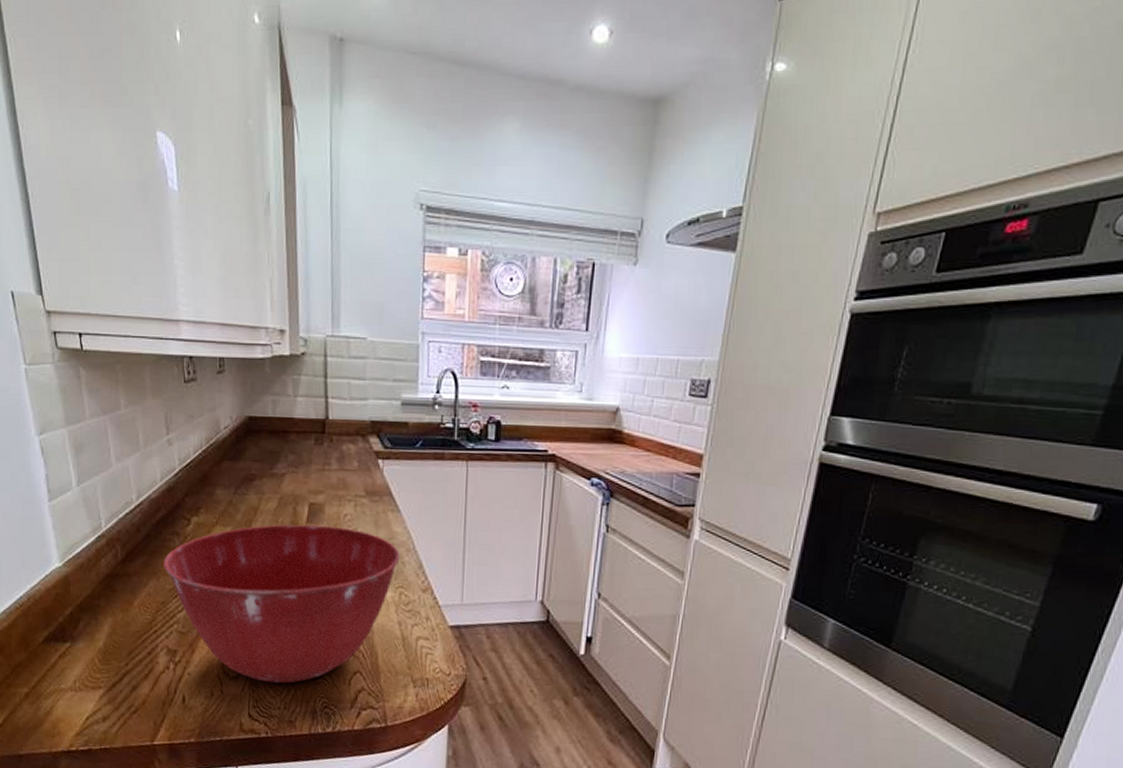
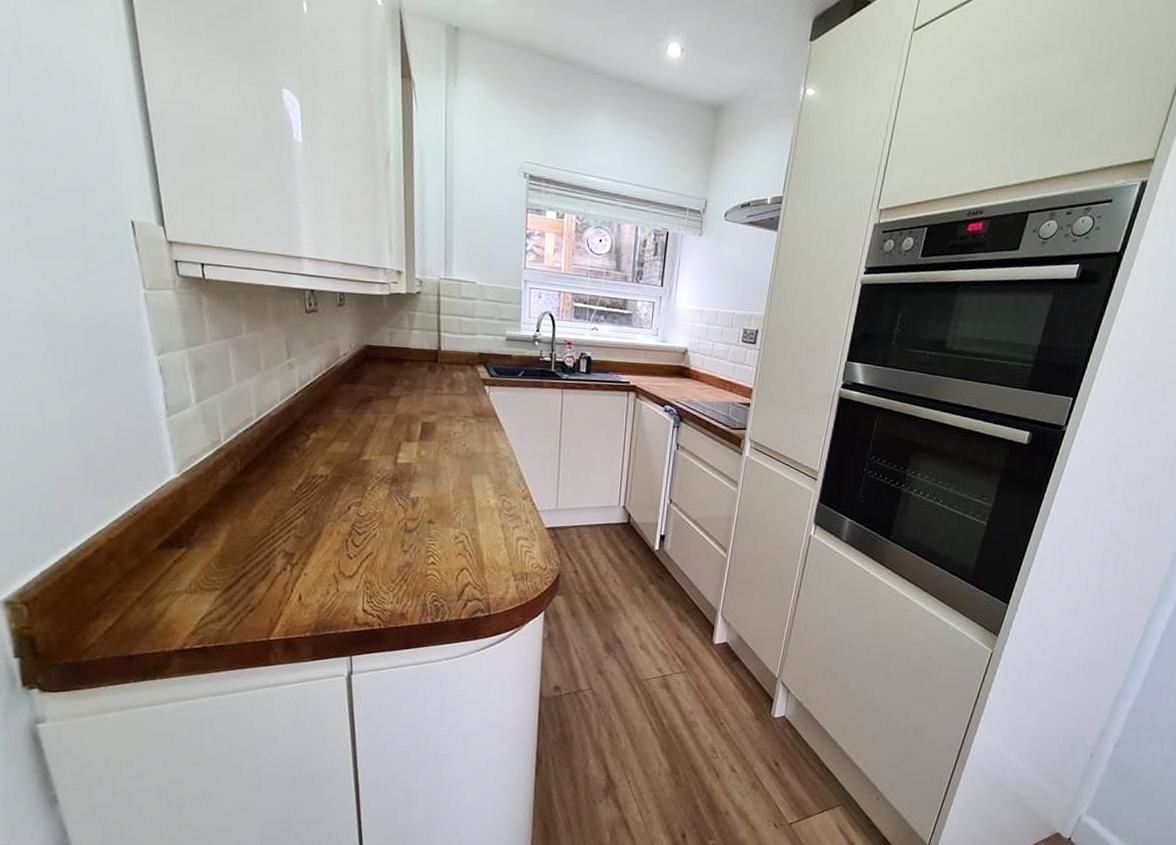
mixing bowl: present [164,524,400,684] -> none [282,440,504,581]

